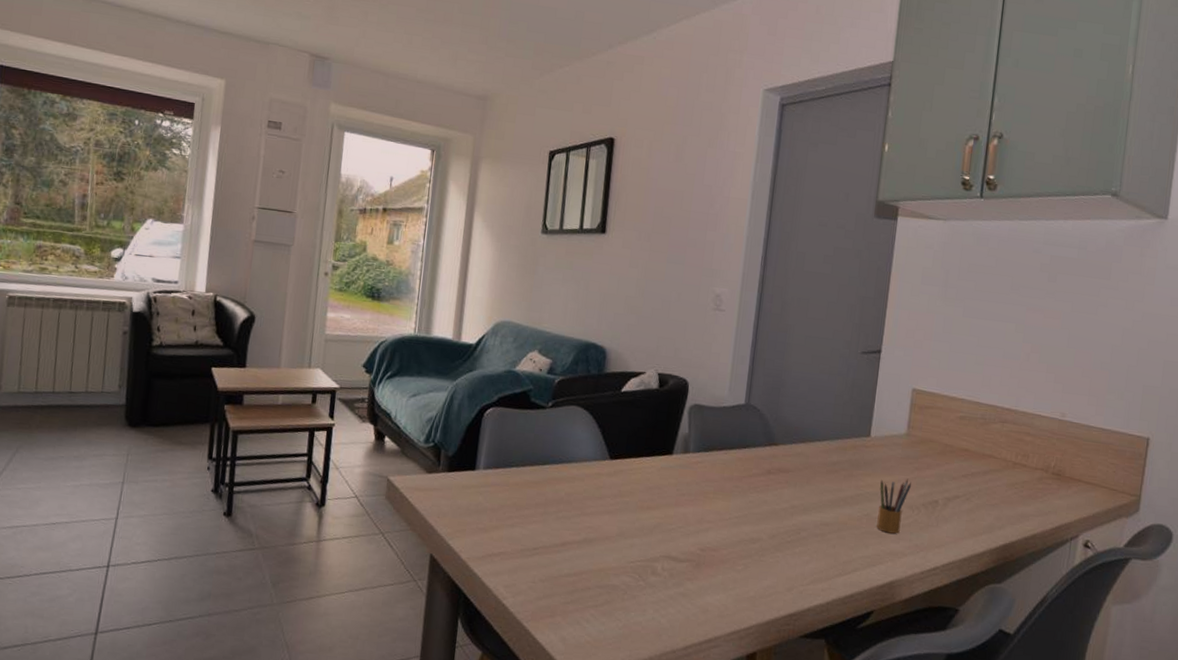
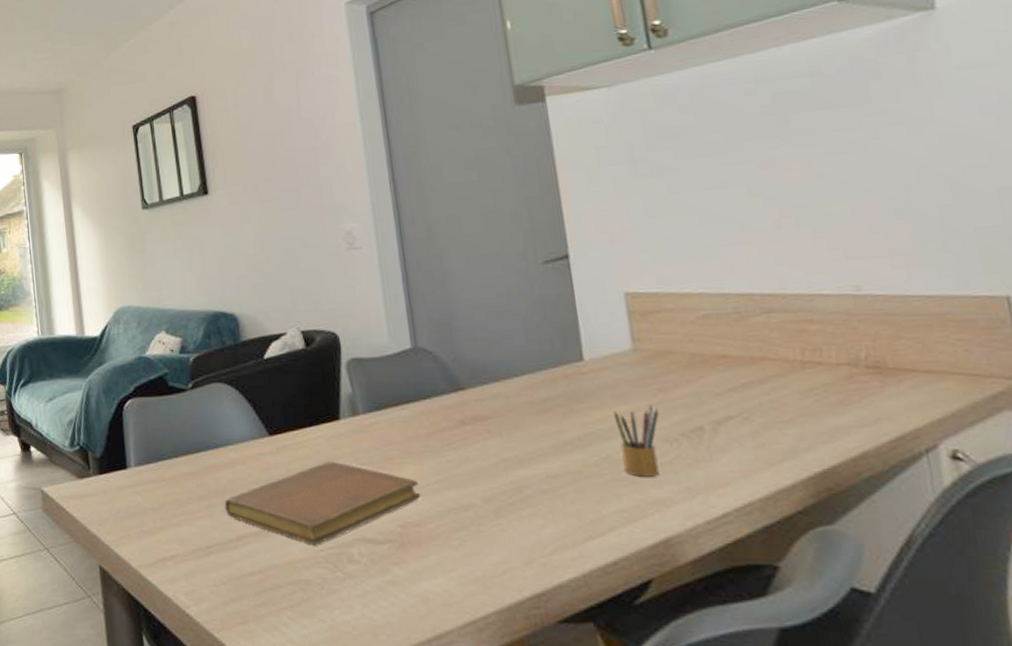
notebook: none [557,488,723,557] -> present [224,461,420,544]

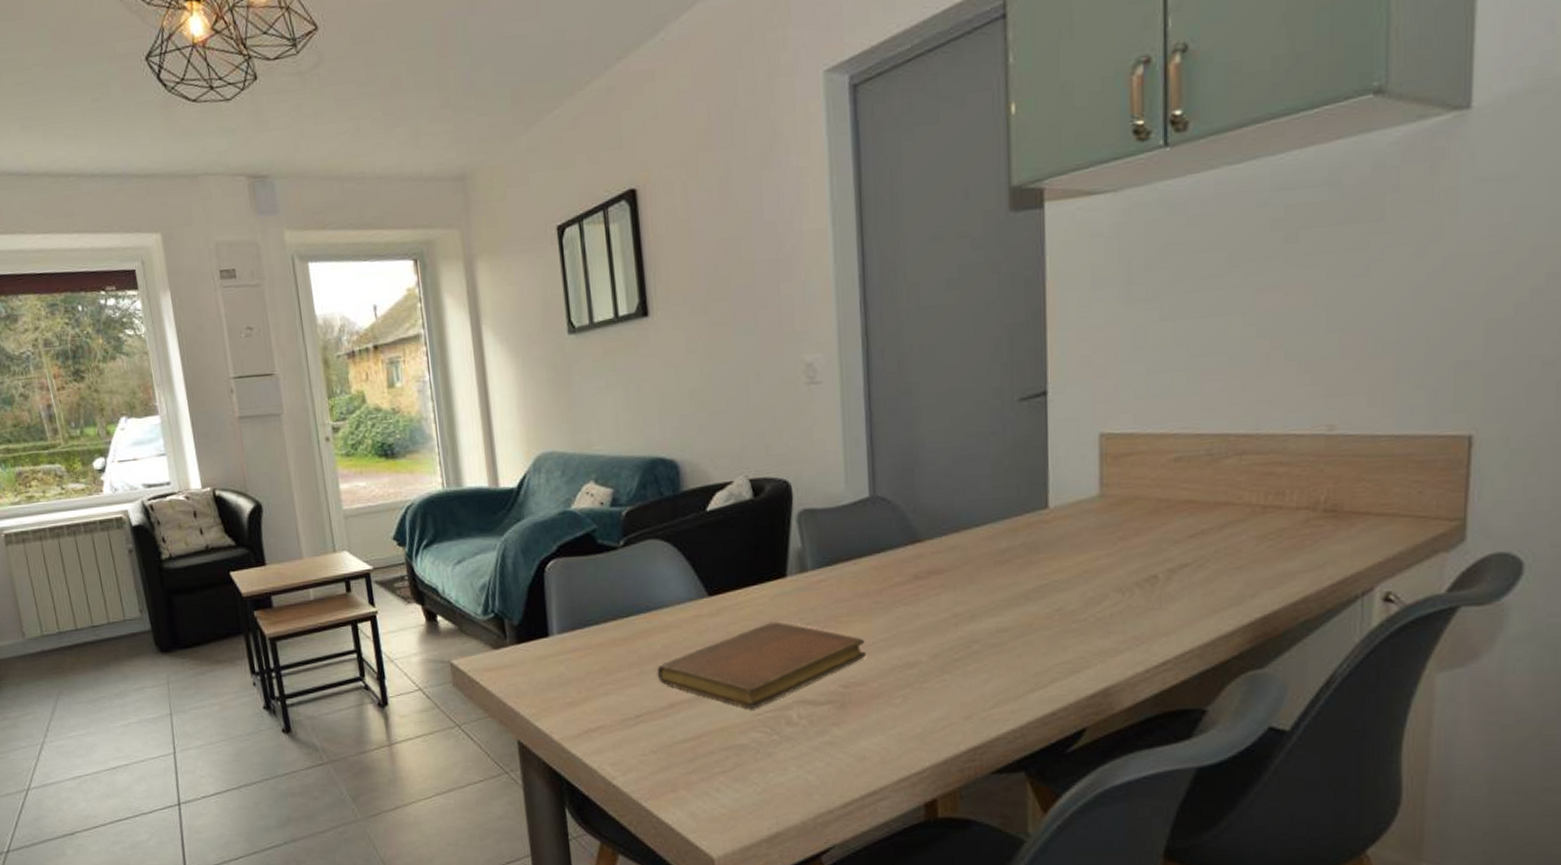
pencil box: present [613,405,660,477] -> none [1072,553,1116,628]

